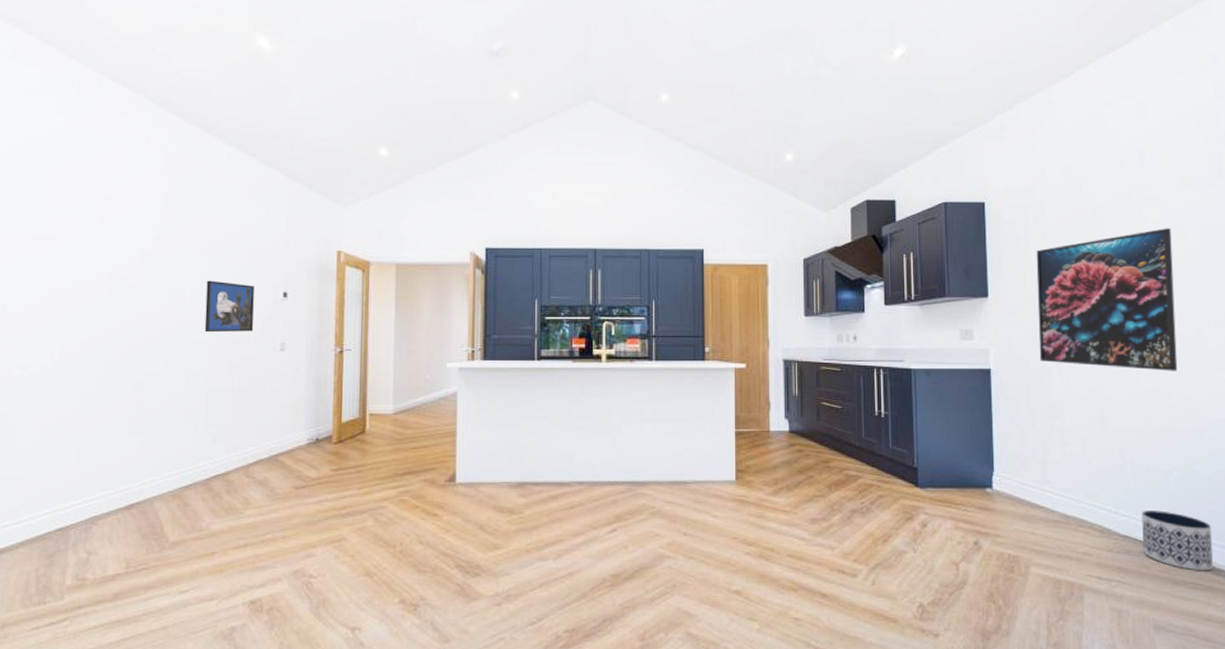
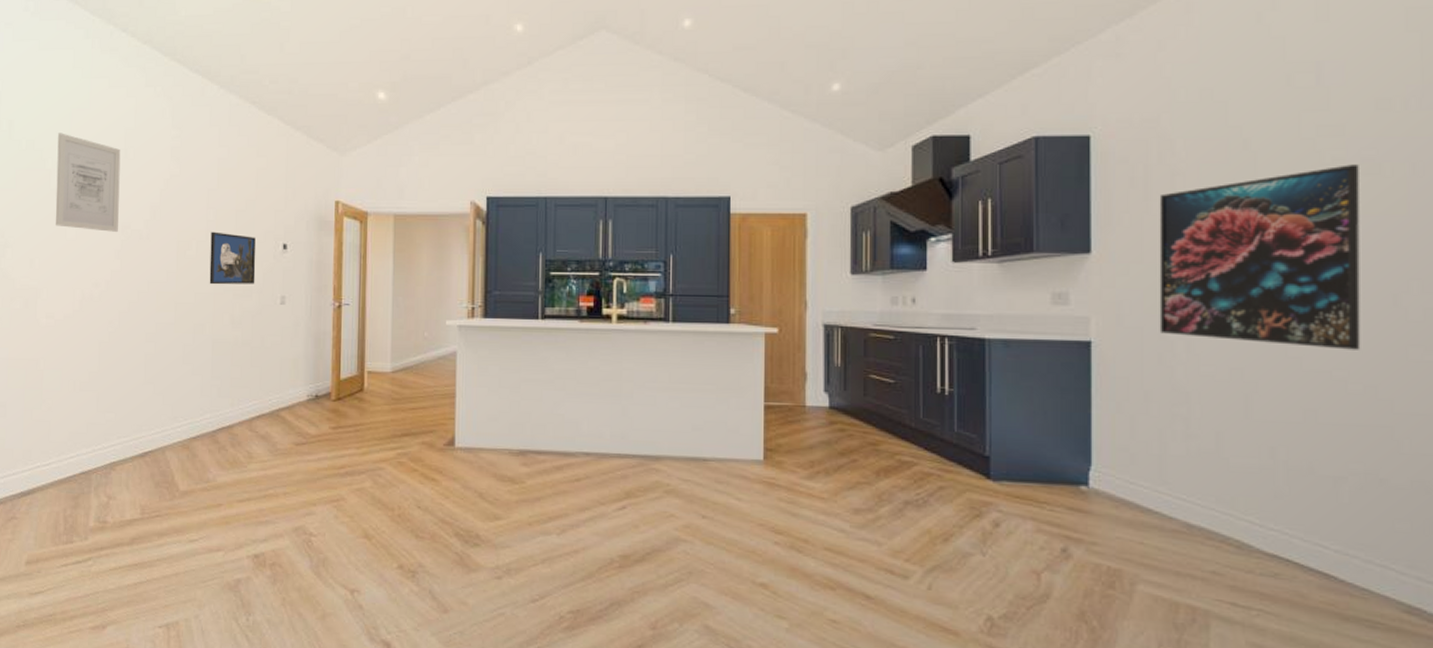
wall art: none [32,179,109,280] -> present [55,133,121,232]
planter: present [1141,510,1214,571] -> none [1298,525,1403,607]

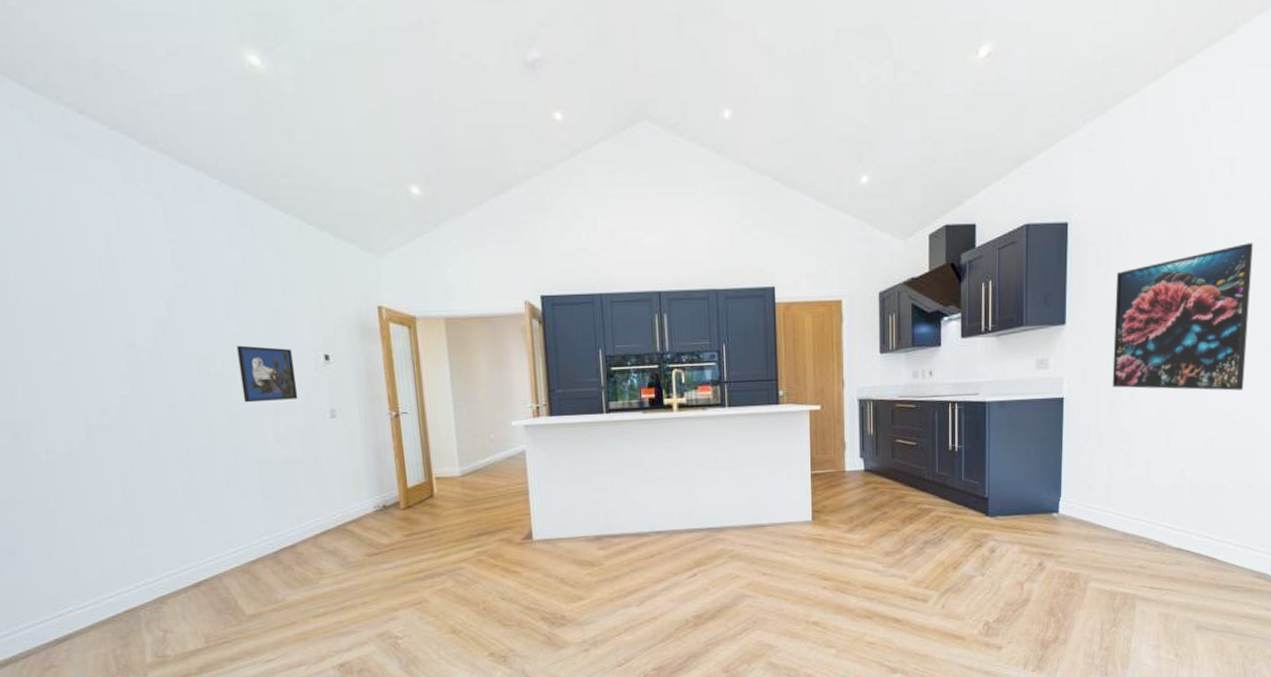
wall art: present [55,133,121,232] -> none [15,238,120,352]

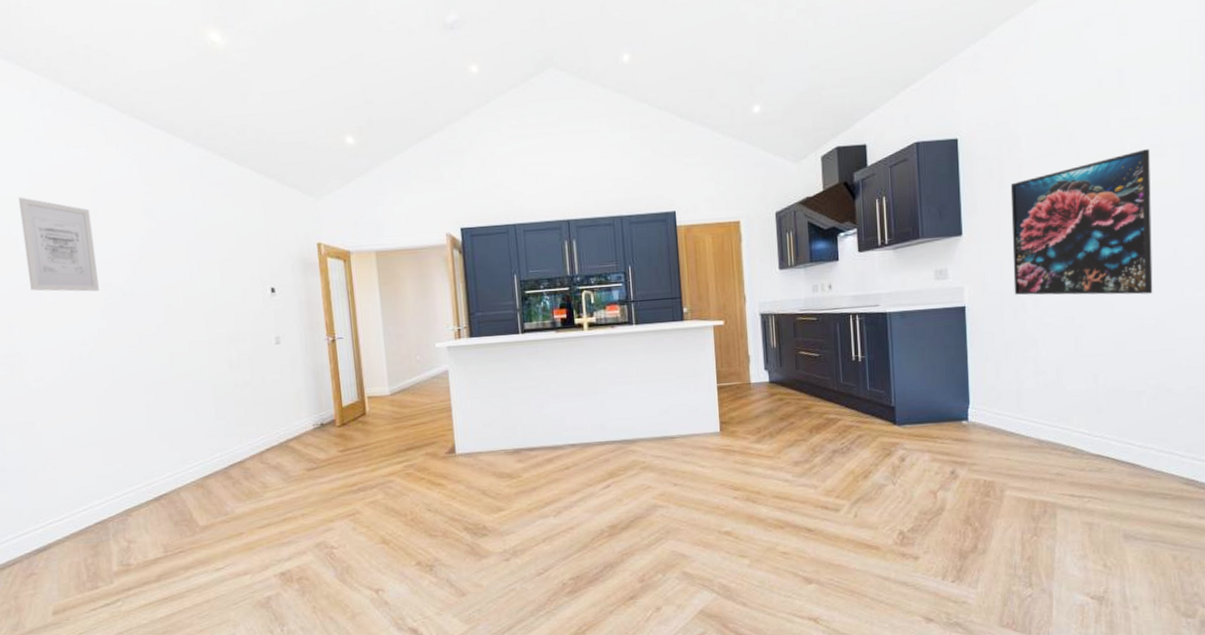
wall art: none [15,238,120,352] -> present [18,197,99,292]
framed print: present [236,345,298,403] -> none [196,282,248,333]

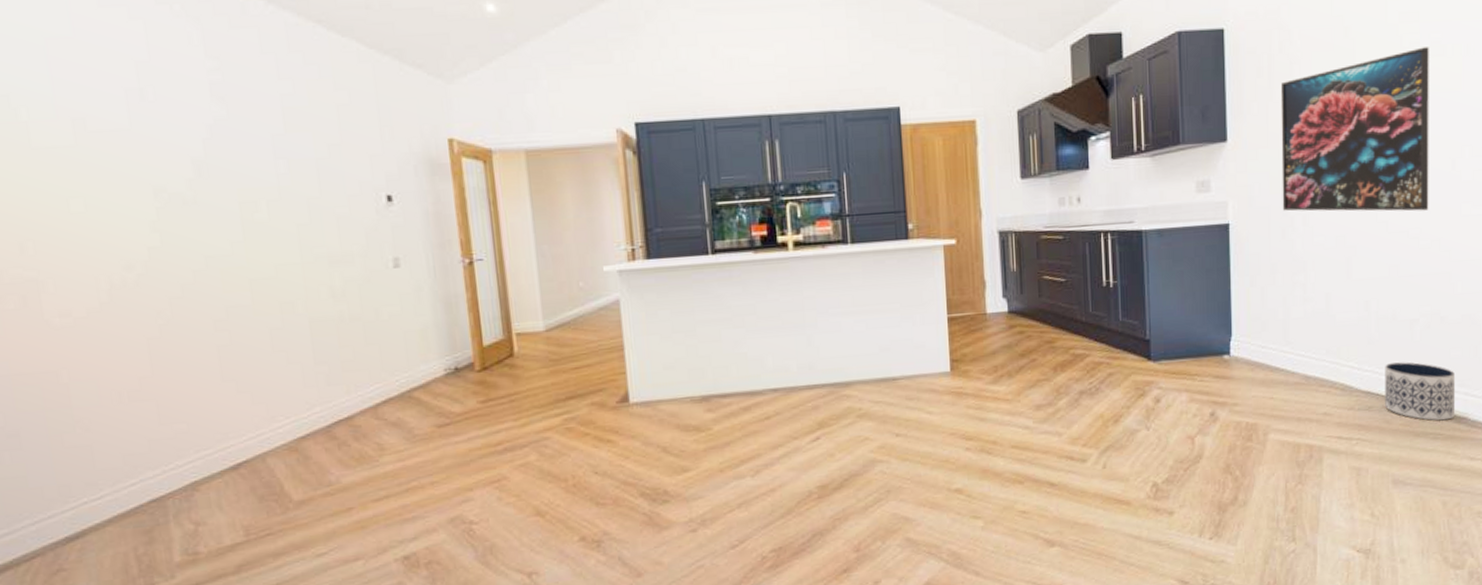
wall art: present [18,197,99,292] -> none [29,71,149,199]
planter: none [1114,429,1183,483] -> present [1385,362,1456,421]

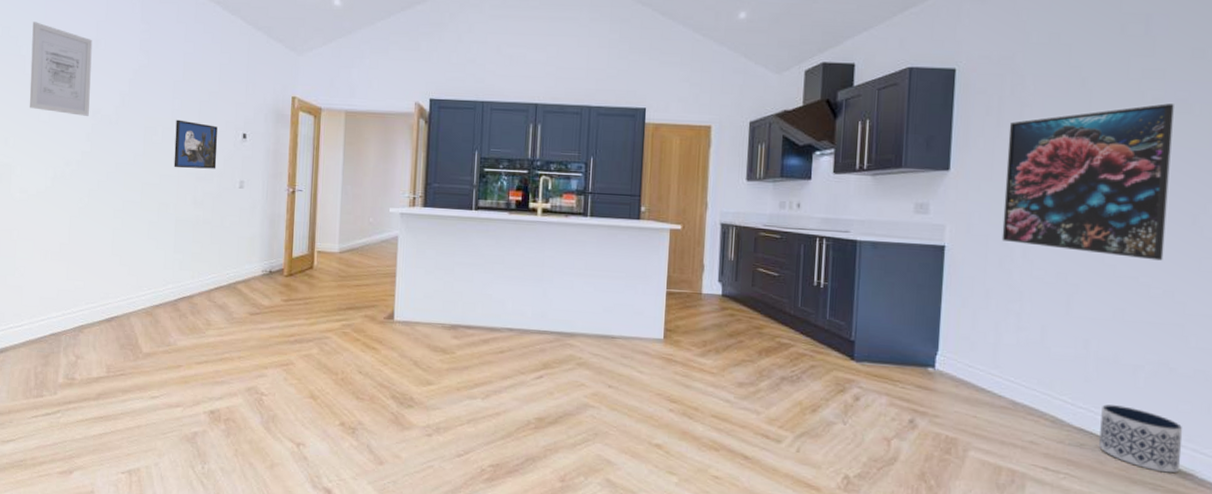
wall art: none [29,71,149,199] -> present [29,22,93,116]
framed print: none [285,187,356,253] -> present [174,119,218,169]

